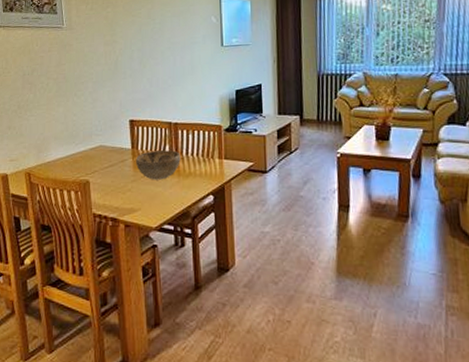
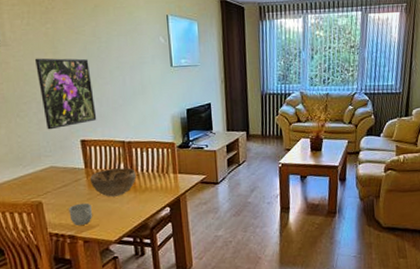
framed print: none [94,39,146,109] -> present [34,58,97,130]
mug: none [113,185,135,208] -> present [69,203,92,225]

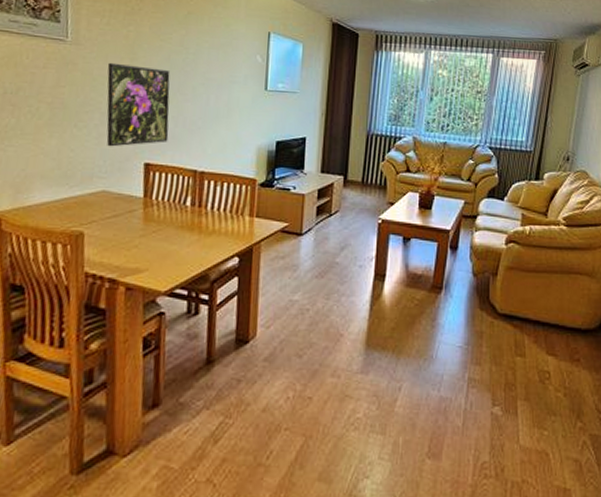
mug: present [69,203,92,225] -> none [114,240,143,267]
decorative bowl: present [90,168,136,197] -> none [147,202,205,237]

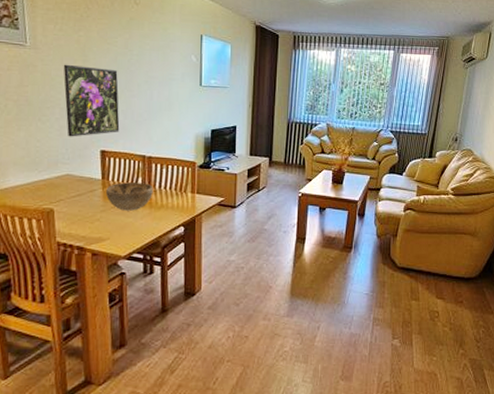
decorative bowl: none [147,202,205,237] -> present [106,182,153,211]

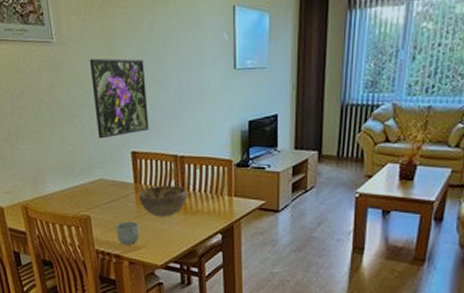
mug: none [80,214,104,237] -> present [116,221,139,245]

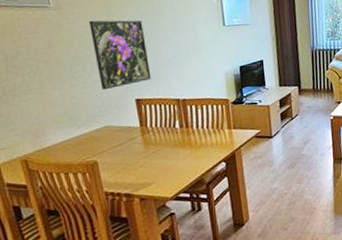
mug: present [116,221,139,245] -> none [125,161,148,184]
decorative bowl: present [139,186,187,217] -> none [146,125,192,154]

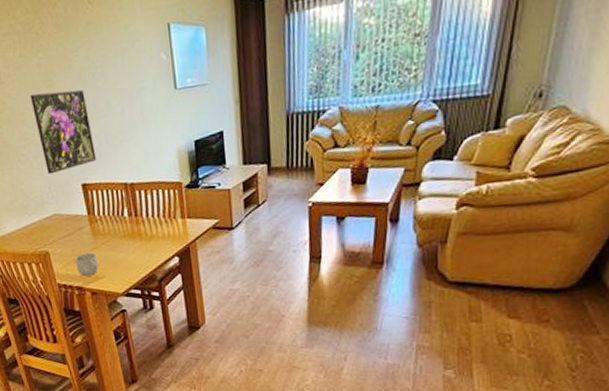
mug: none [125,161,148,184] -> present [75,252,98,276]

